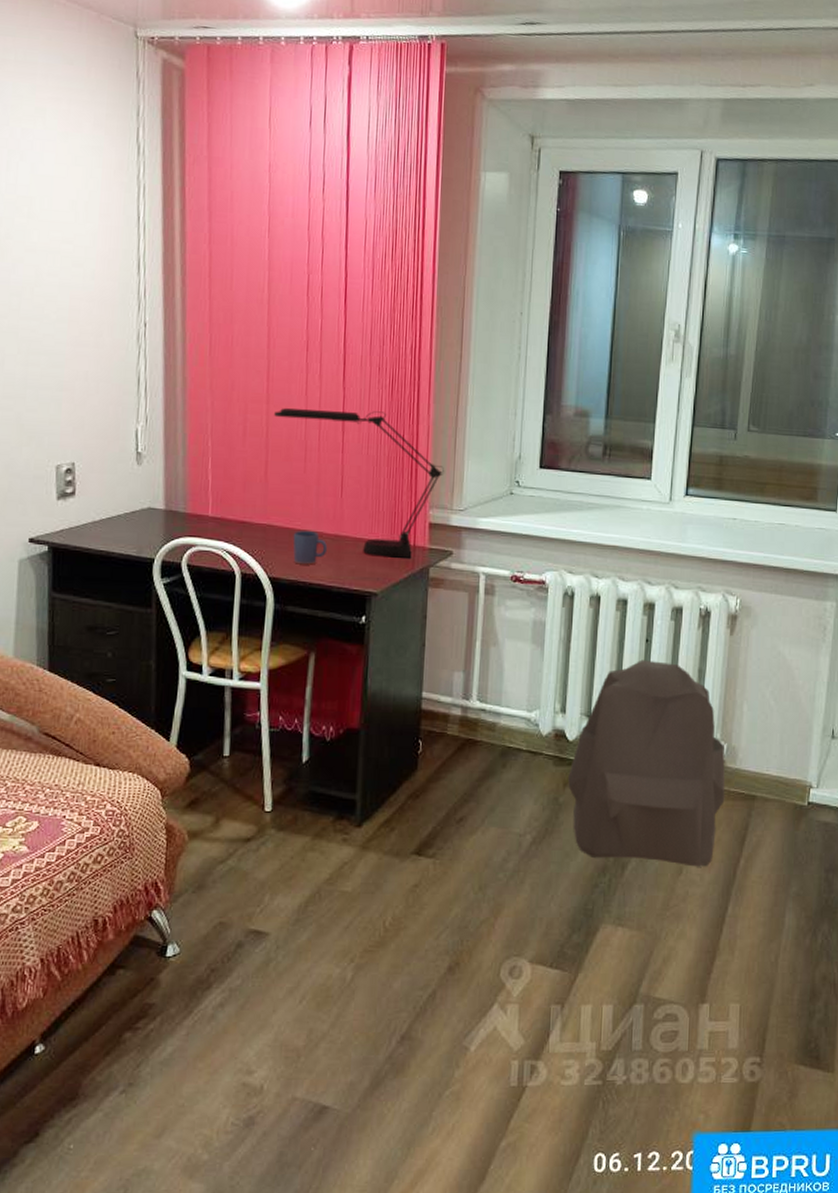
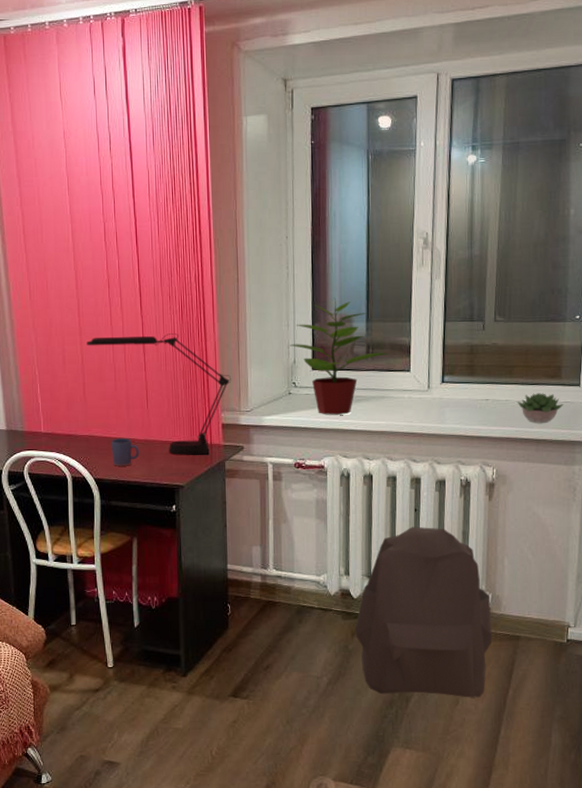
potted plant: none [515,387,628,524] -> present [289,297,388,415]
succulent plant: none [767,516,818,552] -> present [517,393,563,424]

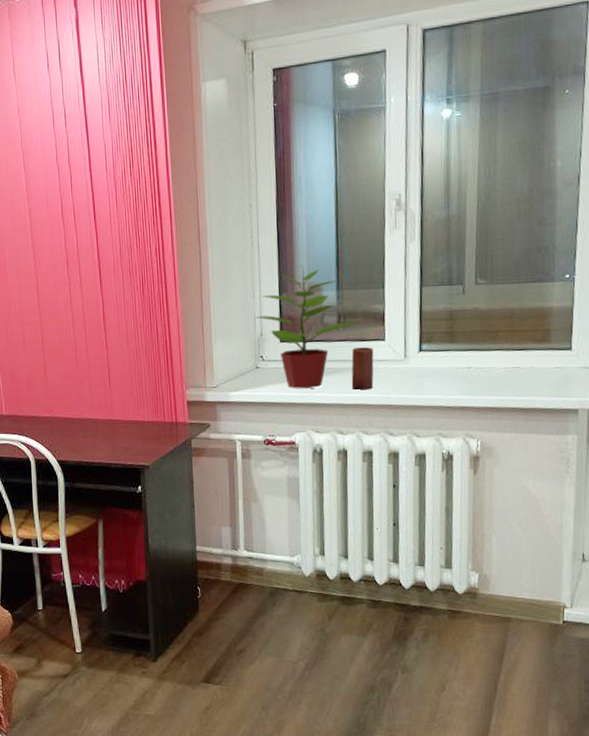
desk lamp: present [87,333,232,456] -> none [46,309,196,435]
mug: present [111,437,140,467] -> none [73,418,104,448]
backpack: present [355,526,493,698] -> none [332,503,481,683]
candle: none [378,377,400,417] -> present [351,347,374,390]
succulent plant: present [517,393,563,424] -> none [502,358,554,392]

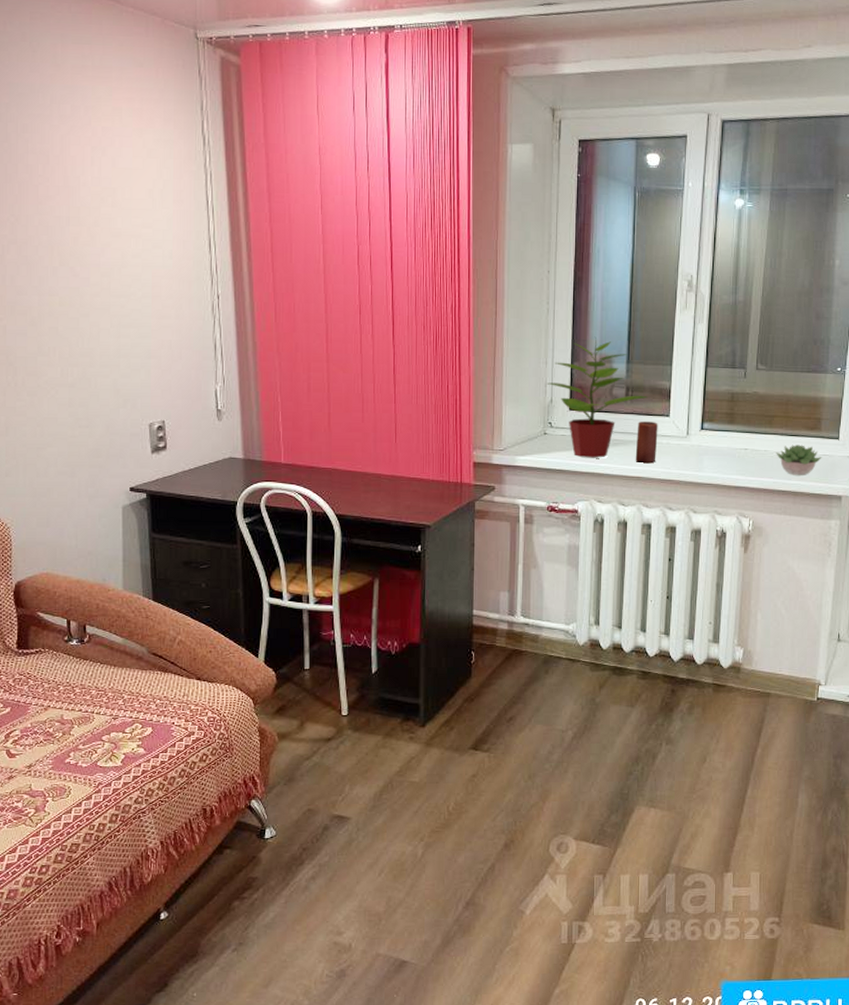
succulent plant: none [502,358,554,392] -> present [776,444,822,477]

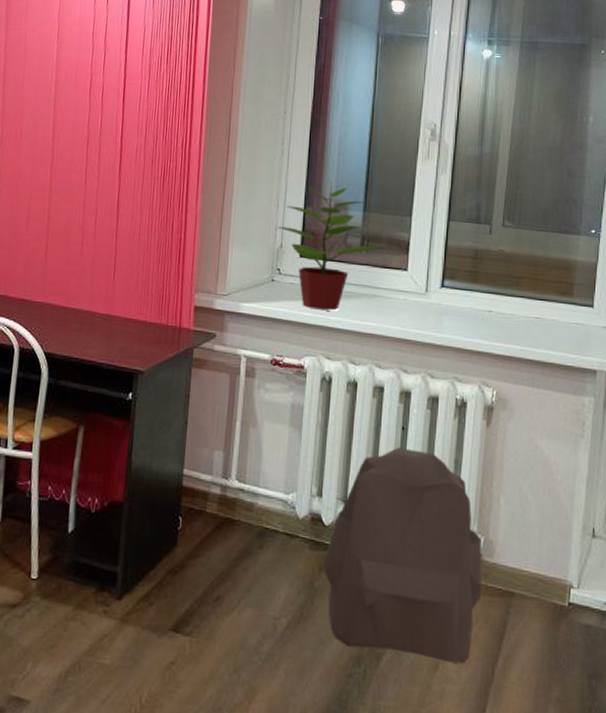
backpack: none [603,576,743,756] -> present [323,447,483,664]
candle: present [635,422,658,463] -> none [369,274,395,319]
succulent plant: present [776,444,822,477] -> none [523,310,574,346]

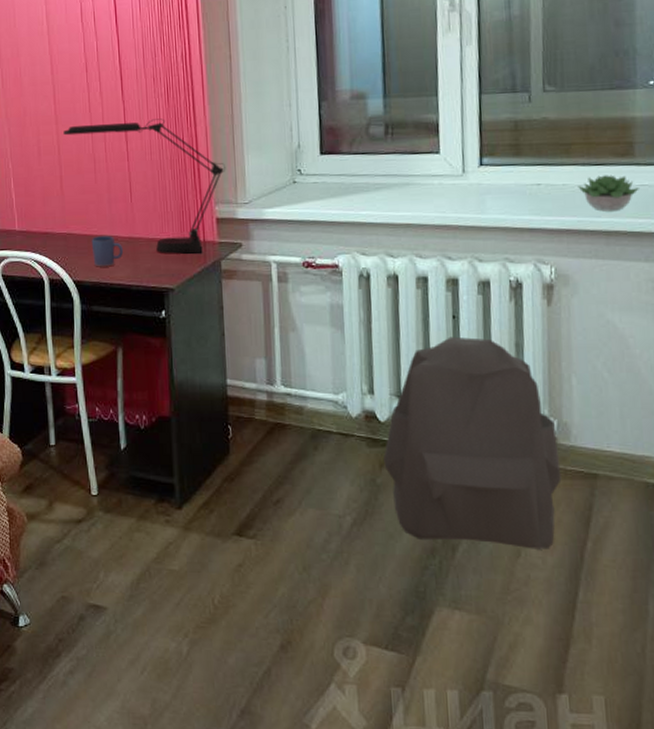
desk lamp: none [56,196,211,339] -> present [63,118,227,255]
mug: none [67,309,100,342] -> present [91,235,124,267]
potted plant: present [277,181,385,311] -> none [292,71,412,206]
succulent plant: none [523,310,574,346] -> present [578,175,639,213]

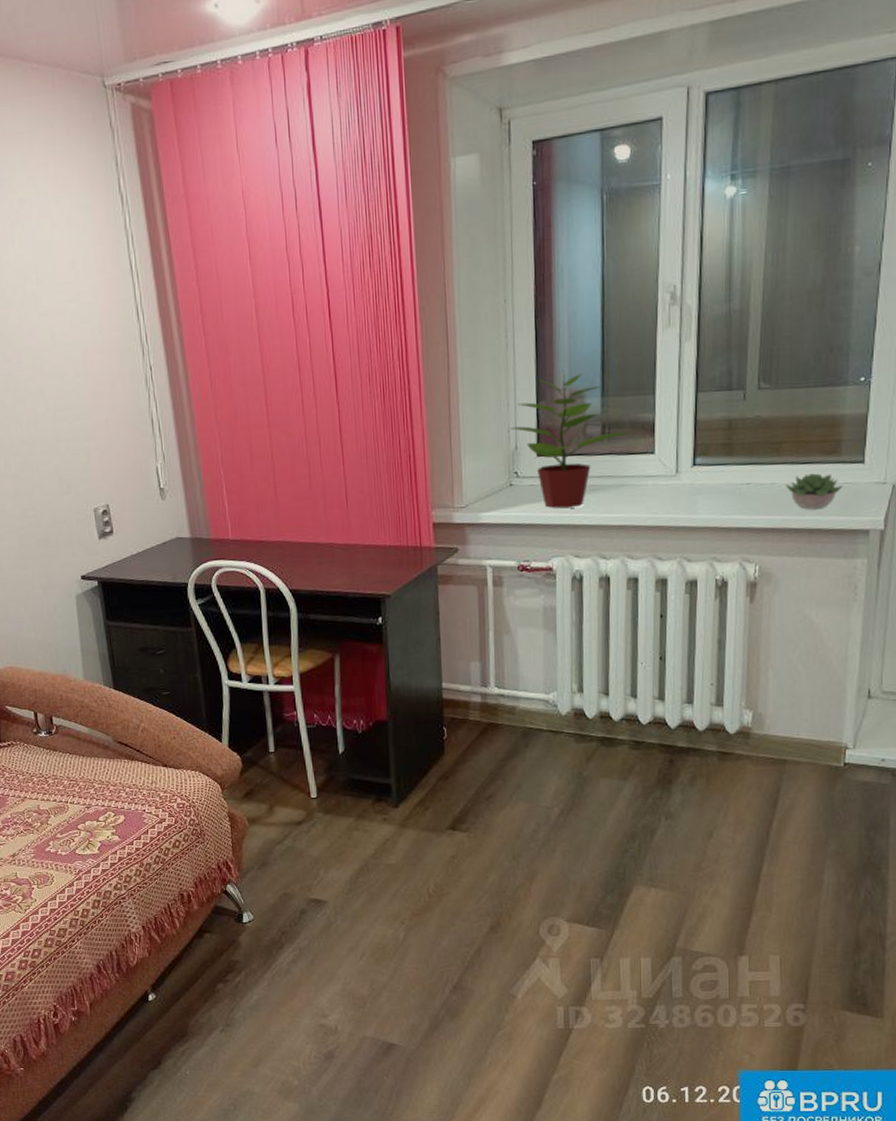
desk lamp: present [63,118,227,255] -> none [276,420,443,561]
mug: present [91,235,124,267] -> none [307,542,340,575]
potted plant: none [292,71,412,206] -> present [510,369,628,509]
backpack: present [384,336,562,550] -> none [590,635,754,830]

